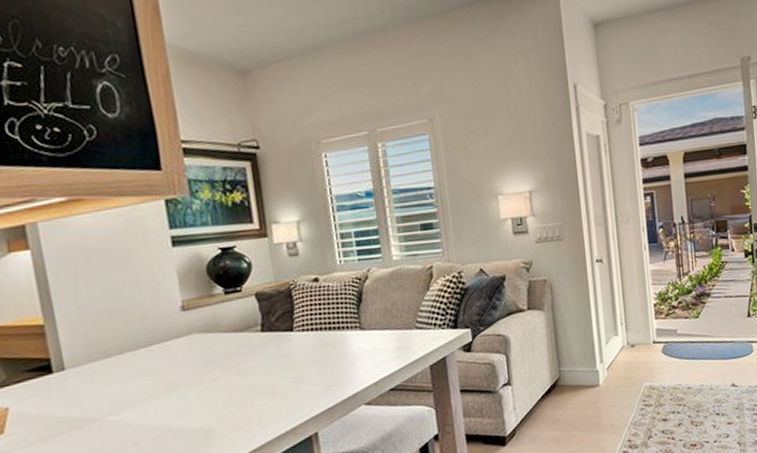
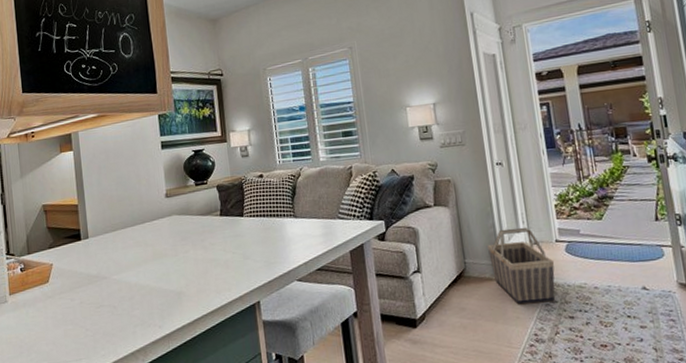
basket: none [584,329,651,412] -> present [487,227,555,305]

